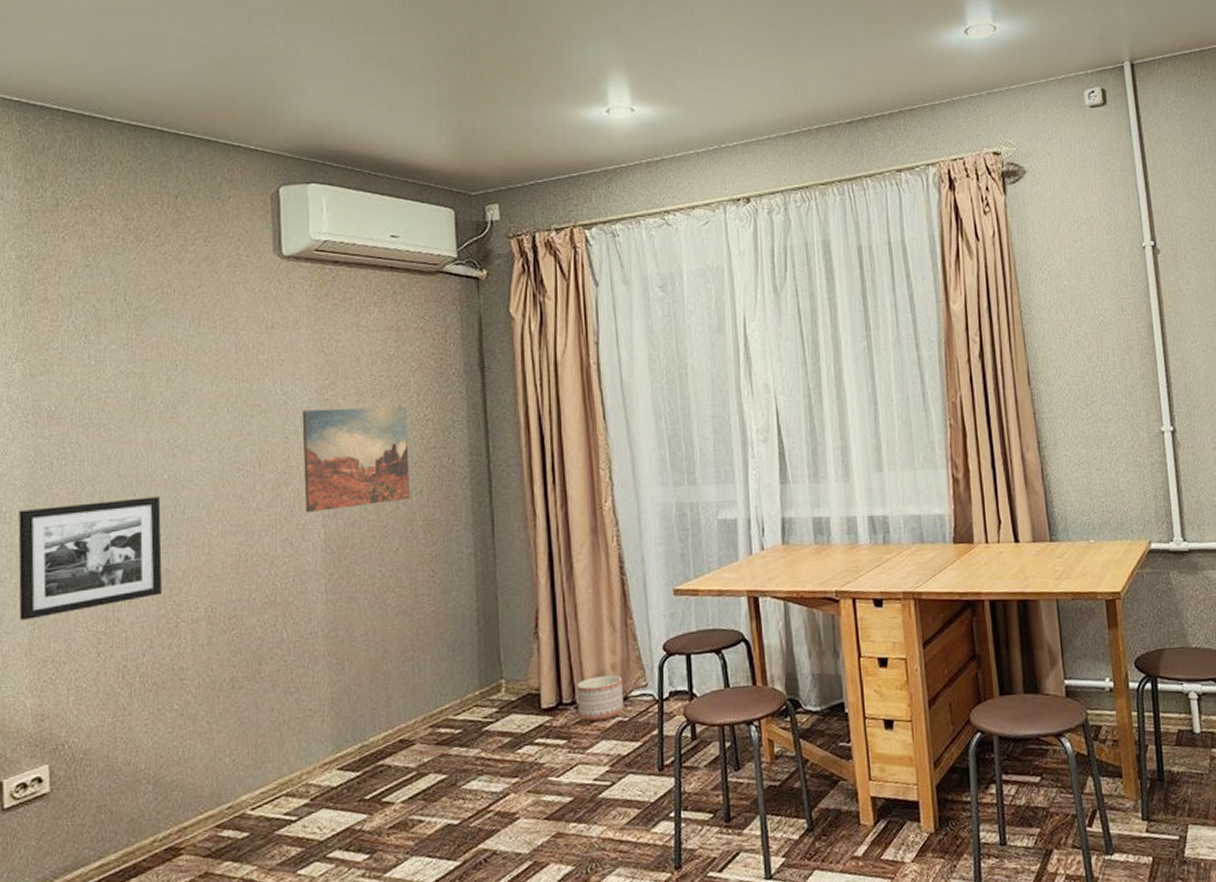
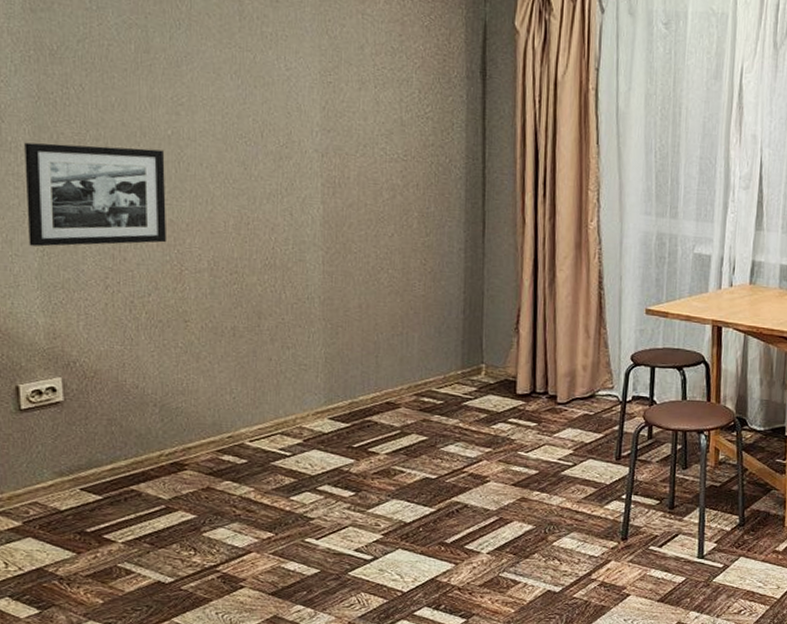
wall art: present [302,407,410,512] -> none [304,89,408,191]
planter: present [577,675,625,723] -> none [549,374,592,413]

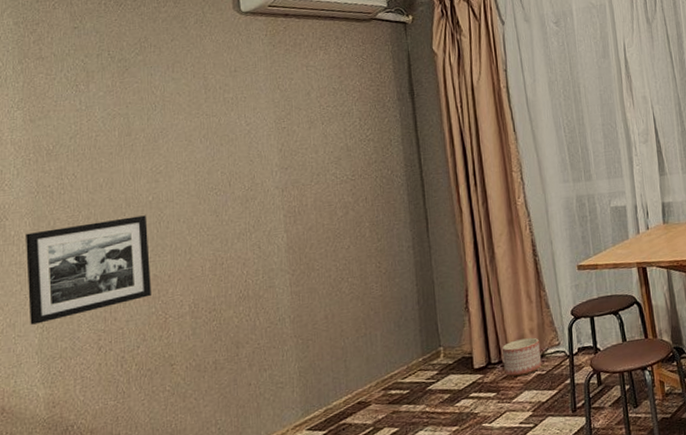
planter: none [549,374,592,413] -> present [502,337,542,377]

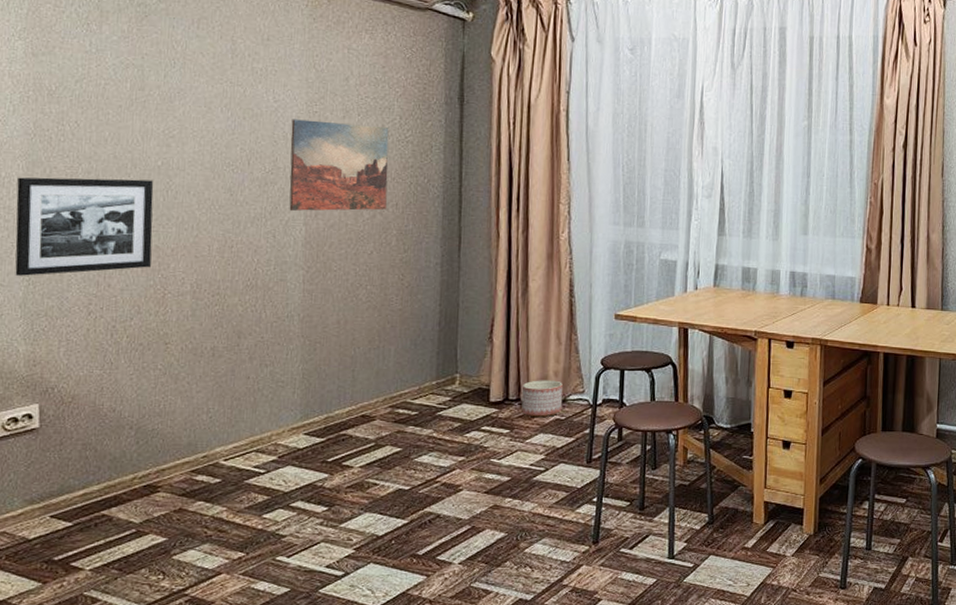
wall art: none [264,130,357,221] -> present [289,119,389,211]

